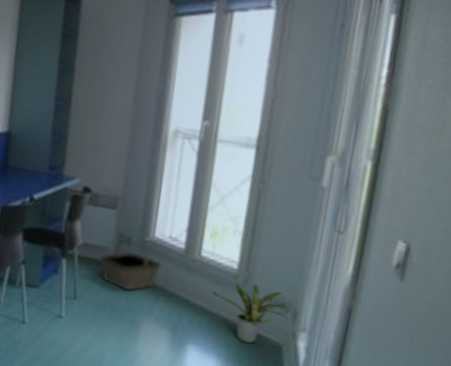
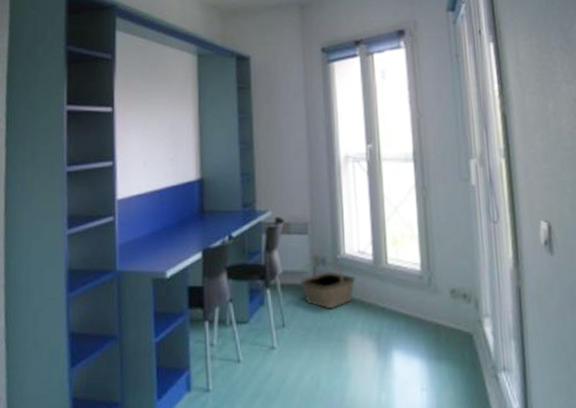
potted plant: present [211,282,289,344] -> none [403,281,473,339]

